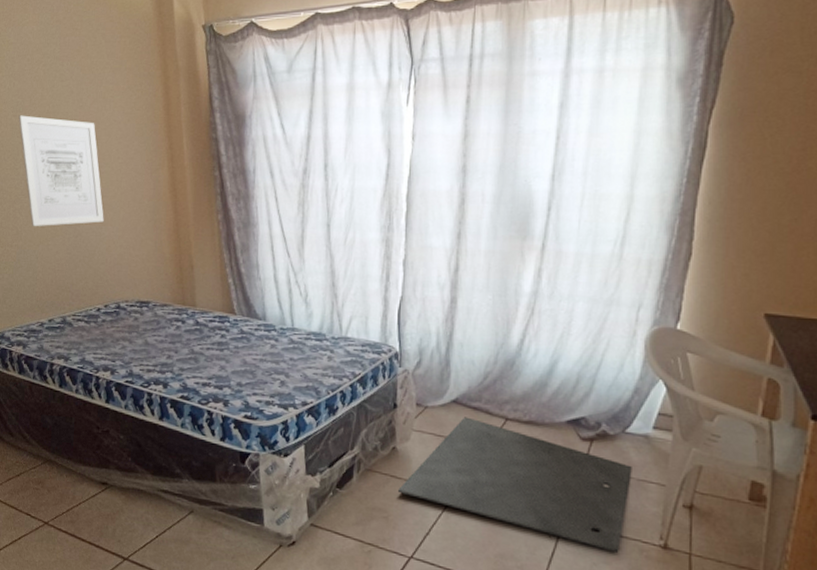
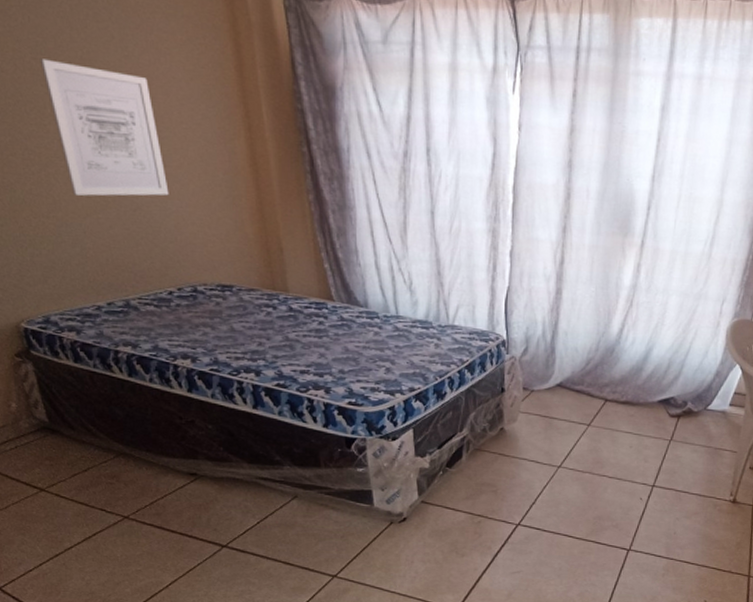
door mat: present [398,417,632,553] -> none [506,399,711,508]

